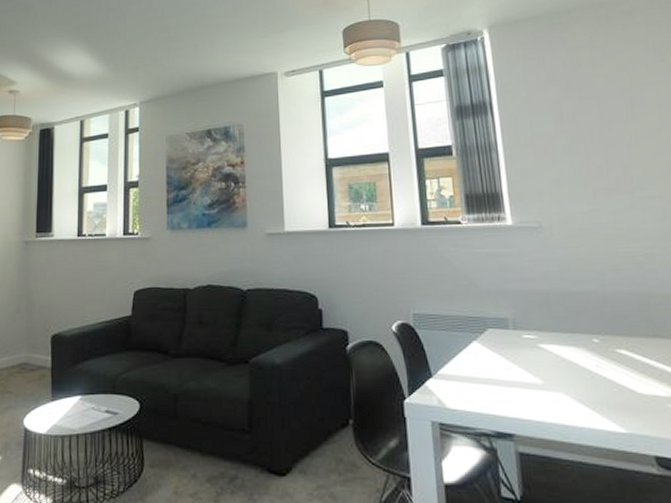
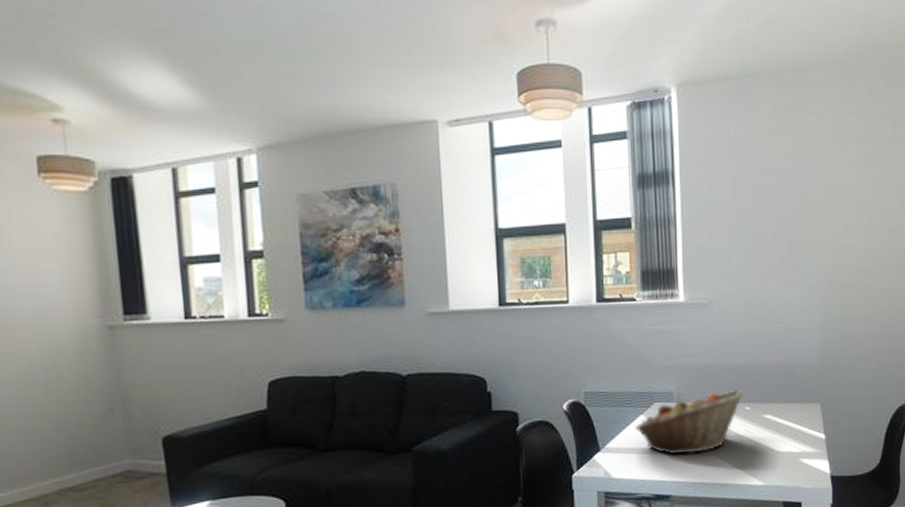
fruit basket: none [468,318,590,388] -> present [635,389,744,455]

